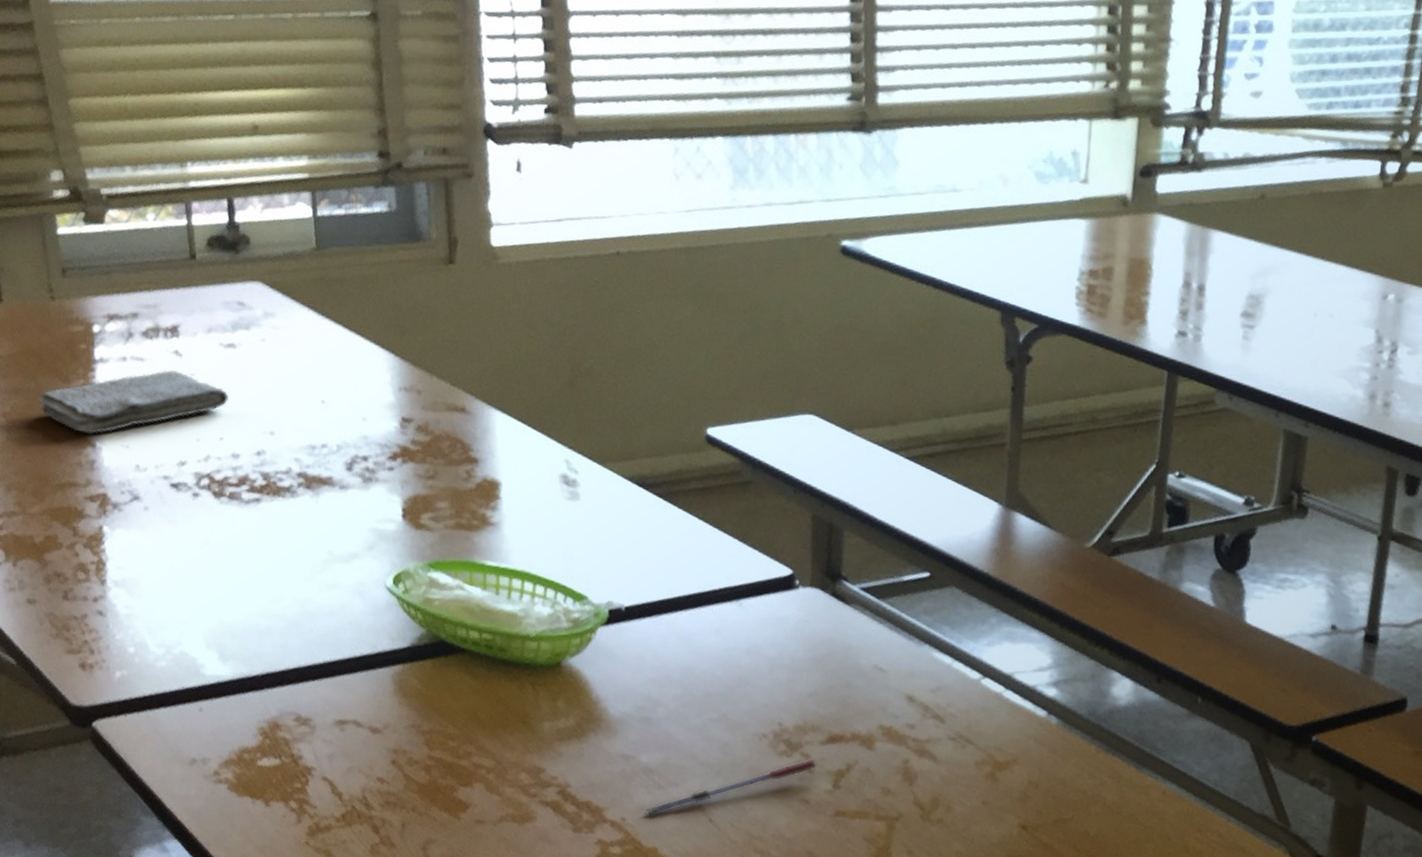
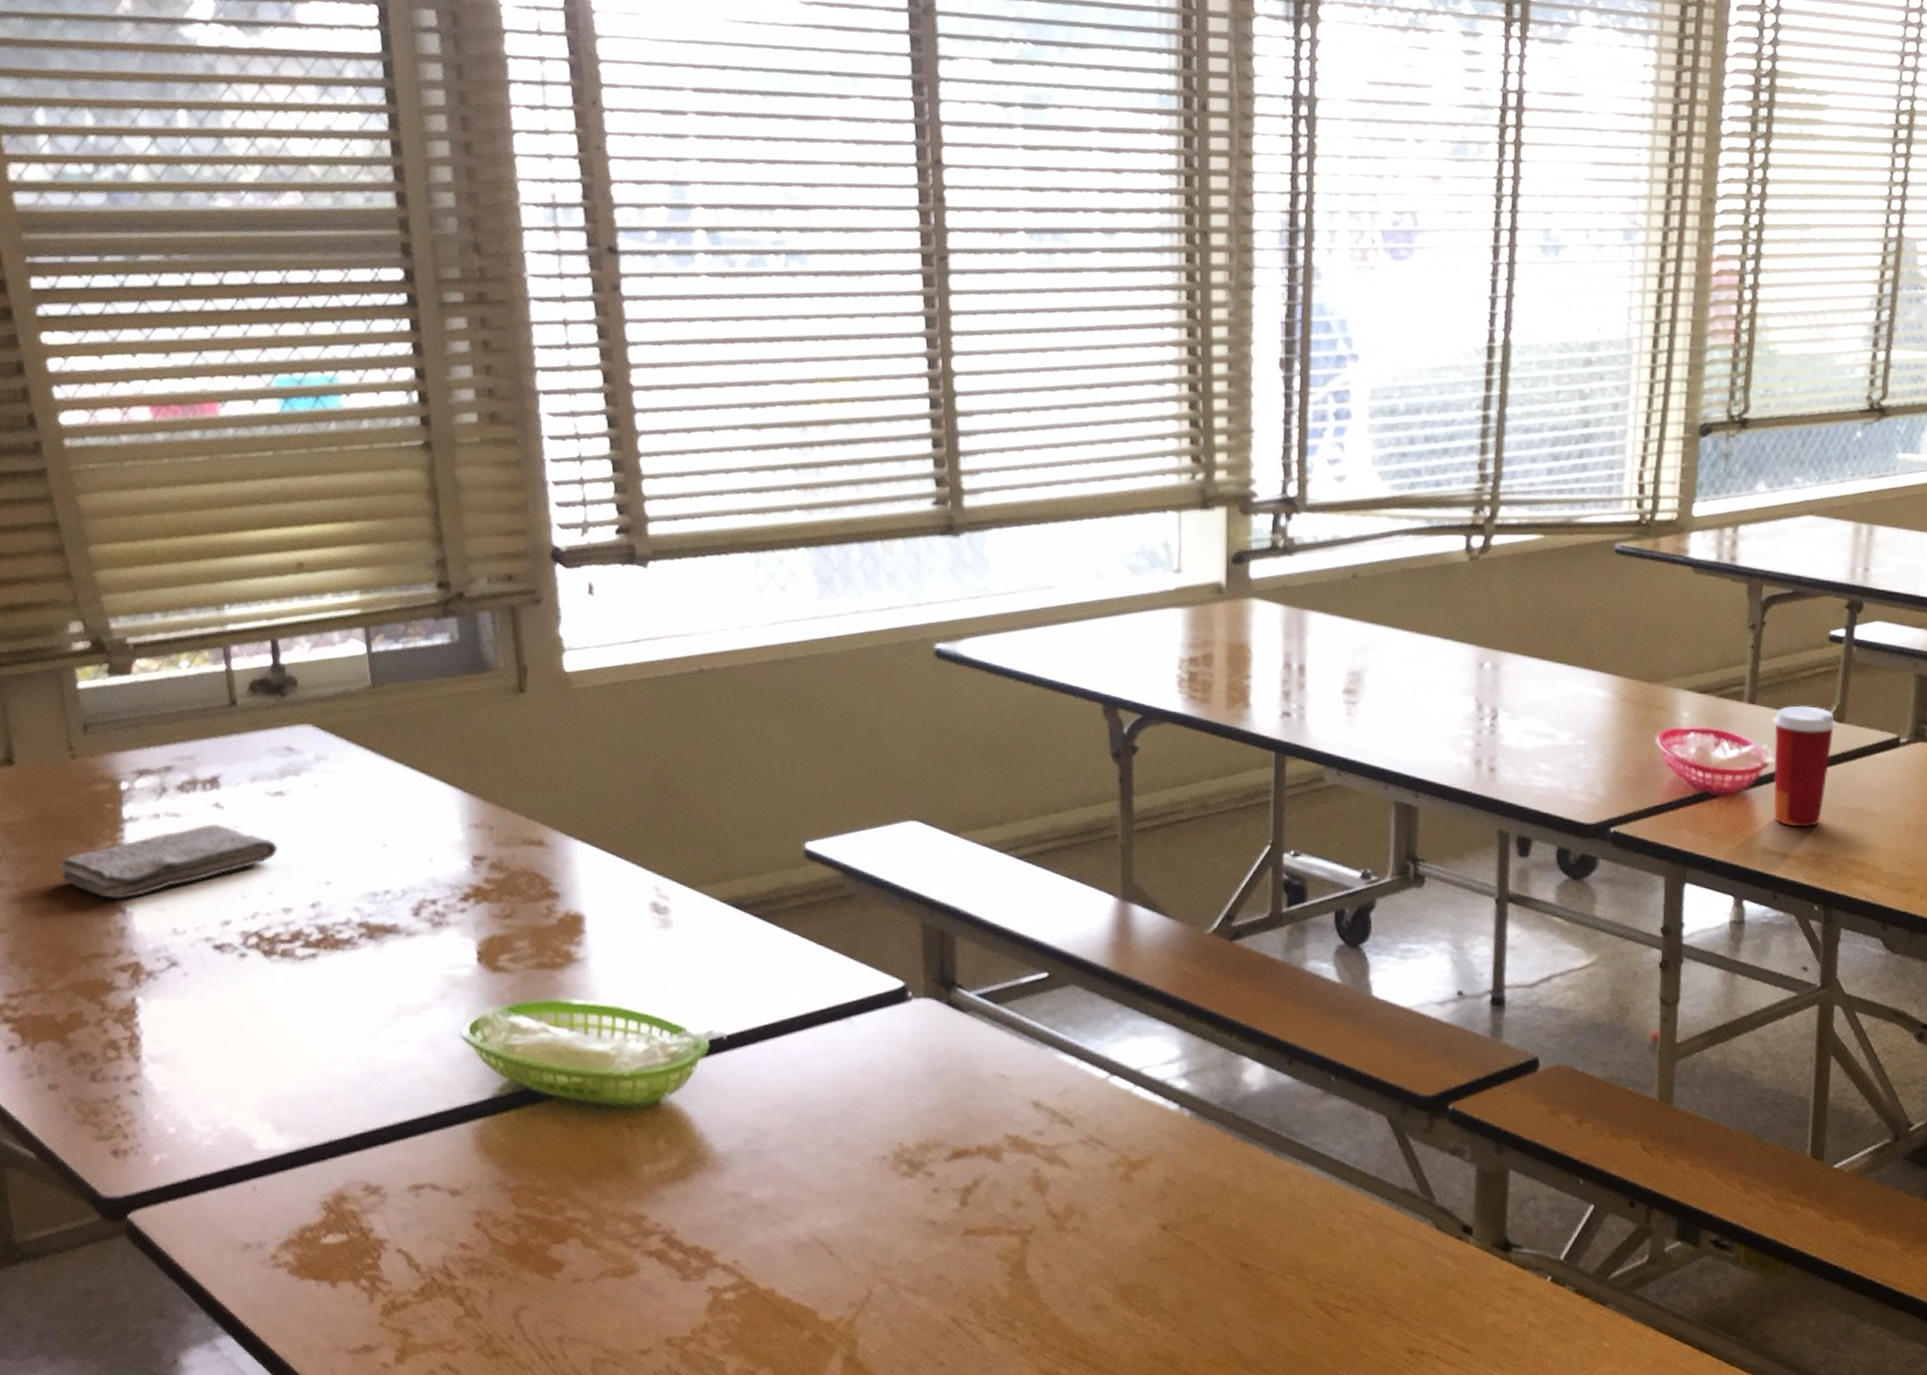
pen: present [646,758,817,816] -> none [761,1177,942,1255]

